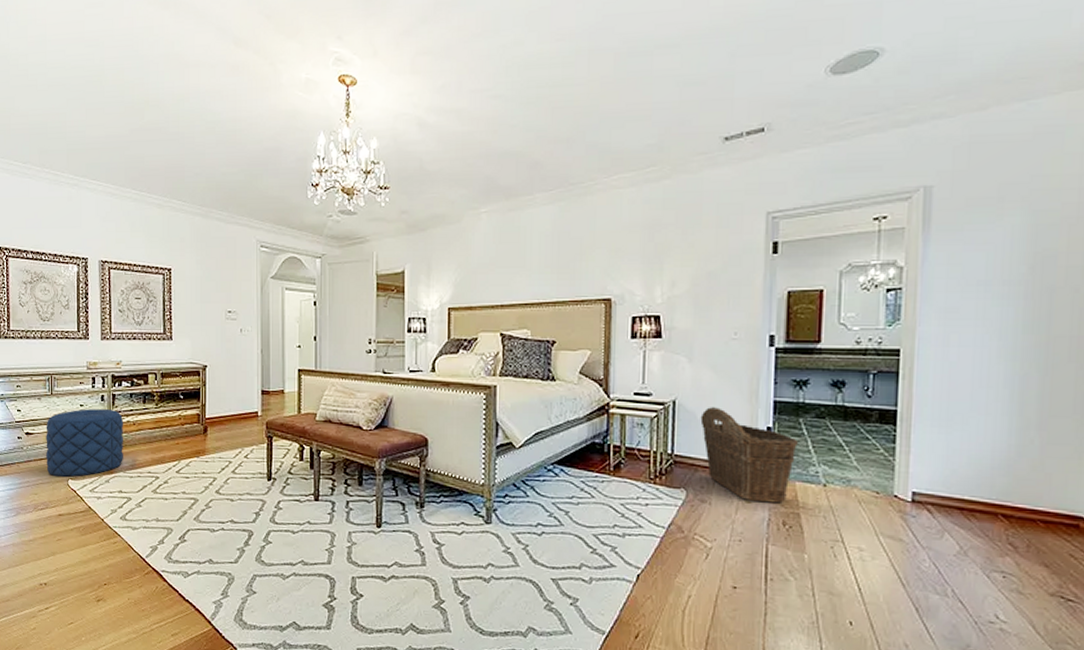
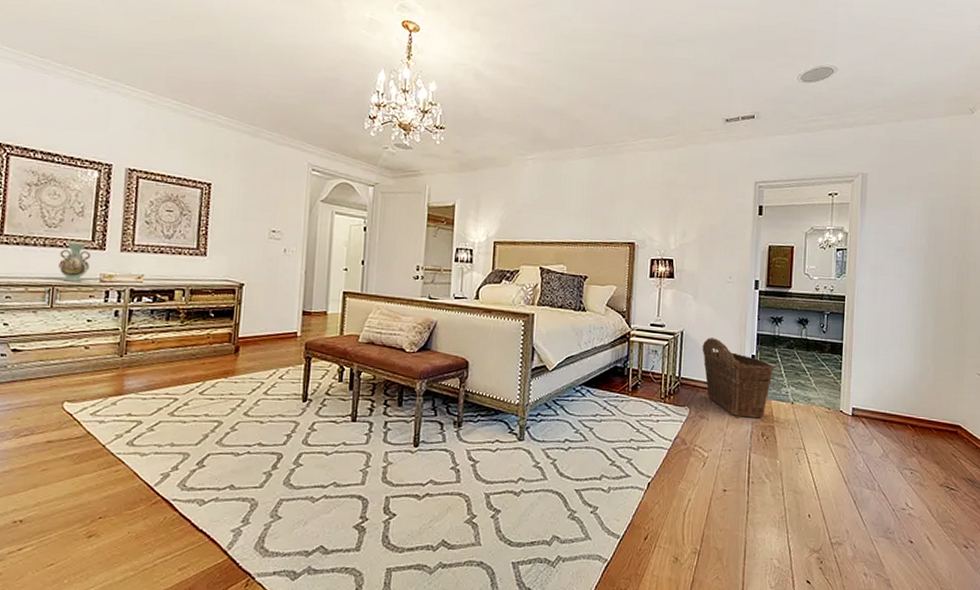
pouf: present [46,409,124,477] -> none [36,324,141,399]
decorative vase: none [54,332,78,370] -> present [59,240,91,282]

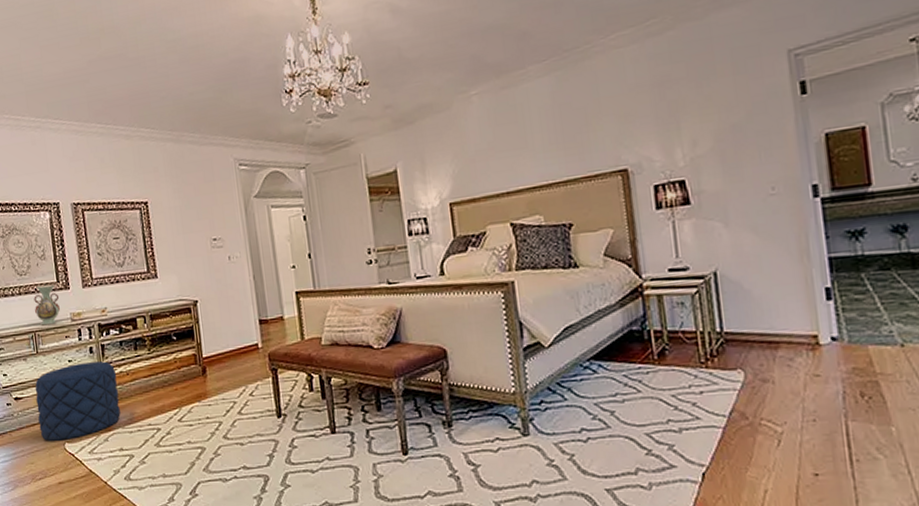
pouf: none [36,324,141,399] -> present [35,361,121,441]
wicker basket: present [702,338,774,418] -> none [747,273,864,374]

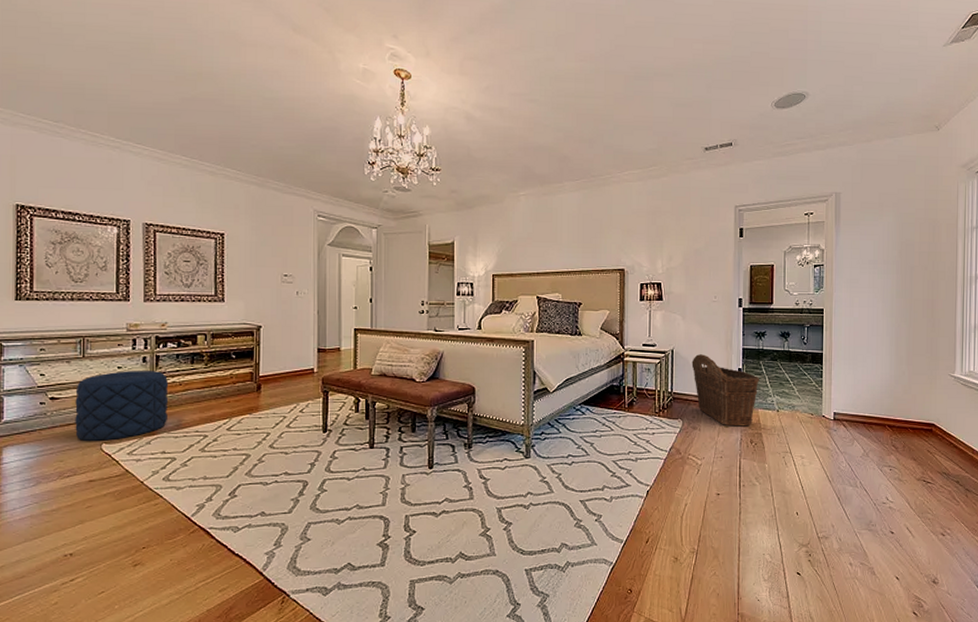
decorative vase: present [33,284,60,326] -> none [87,293,117,332]
wicker basket: none [747,273,864,374] -> present [691,354,759,427]

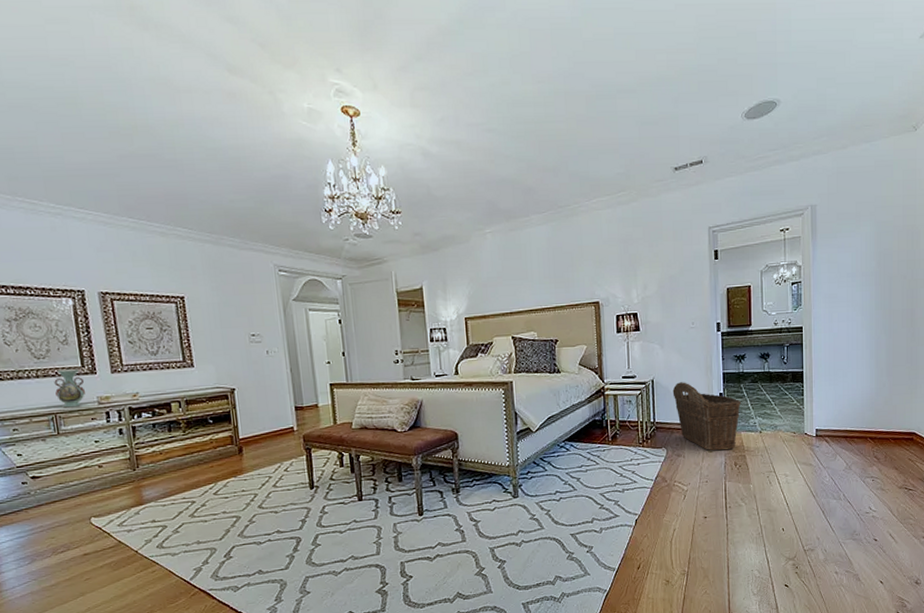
pouf: present [75,371,169,441] -> none [55,442,153,517]
decorative vase: none [87,293,117,332] -> present [54,368,85,408]

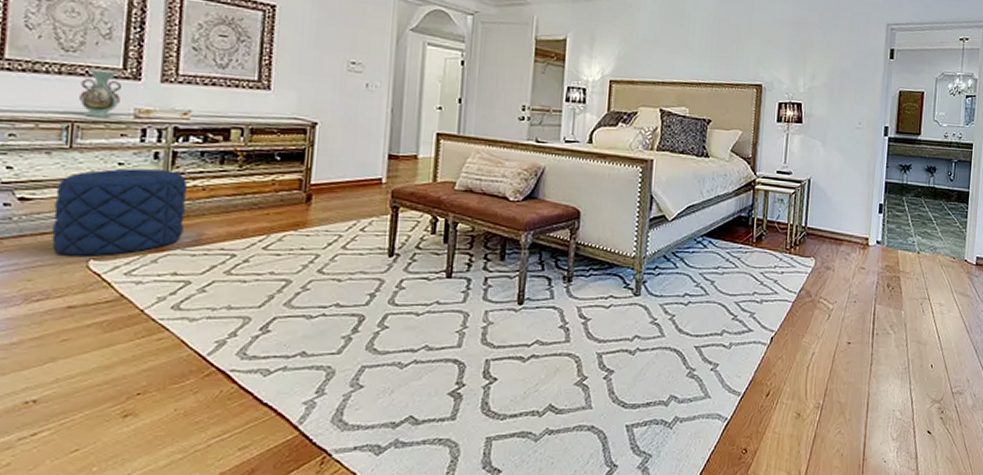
pouf: none [55,442,153,517] -> present [52,168,188,257]
wicker basket: present [672,382,741,451] -> none [829,186,901,269]

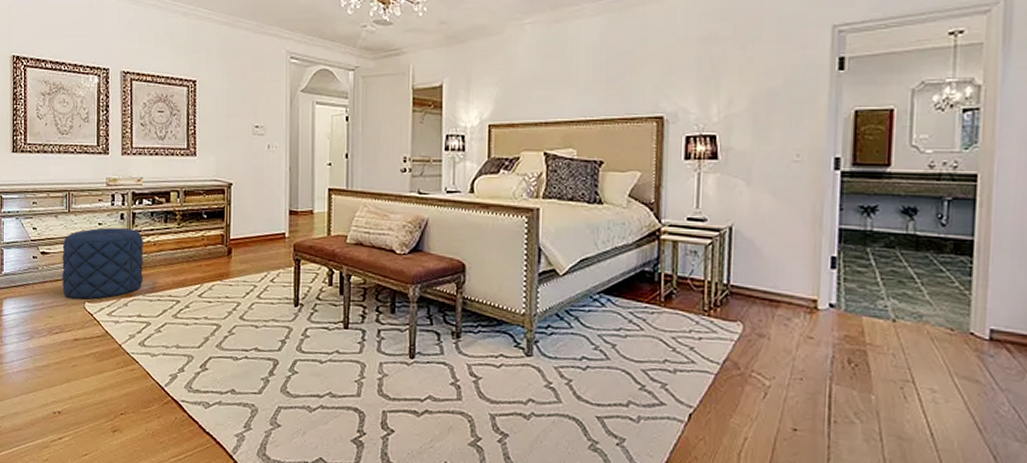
decorative vase: present [79,67,123,118] -> none [72,146,98,187]

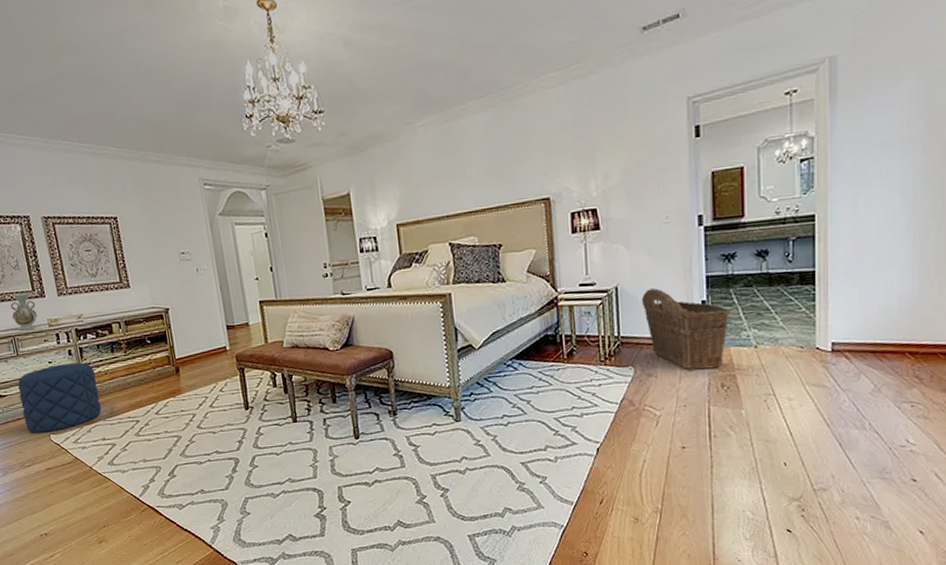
decorative vase: none [72,146,98,187] -> present [10,292,37,331]
wicker basket: none [759,234,865,340] -> present [641,288,730,370]

